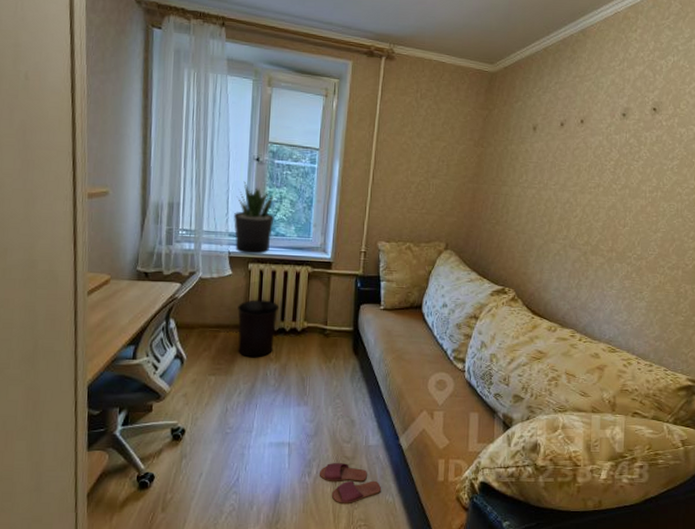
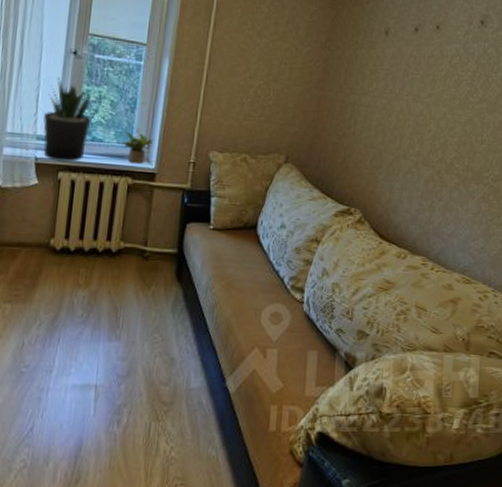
waste bin: present [237,300,280,358] -> none [40,214,92,283]
potted plant: none [301,226,328,255] -> present [122,131,153,165]
slippers: present [320,463,382,503] -> none [131,409,204,458]

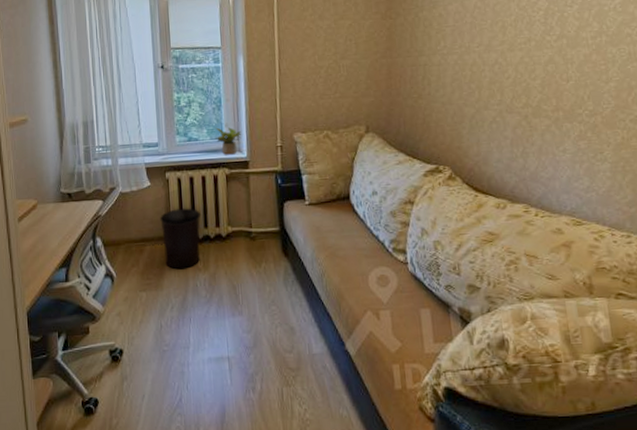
waste bin: none [40,214,92,283] -> present [160,208,202,270]
planter: present [43,77,93,162] -> none [146,90,186,164]

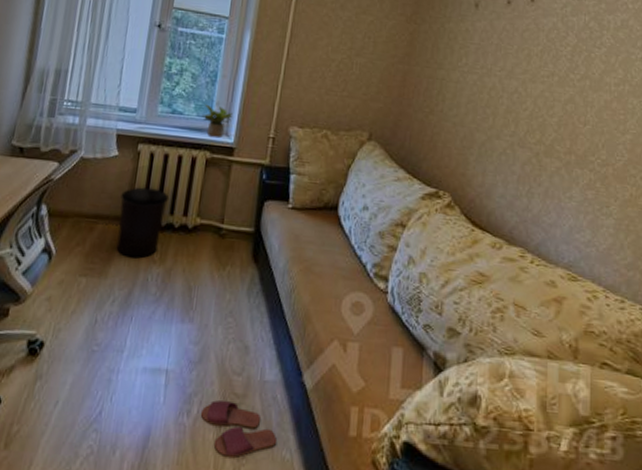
slippers: none [264,375,334,420] -> present [201,400,278,457]

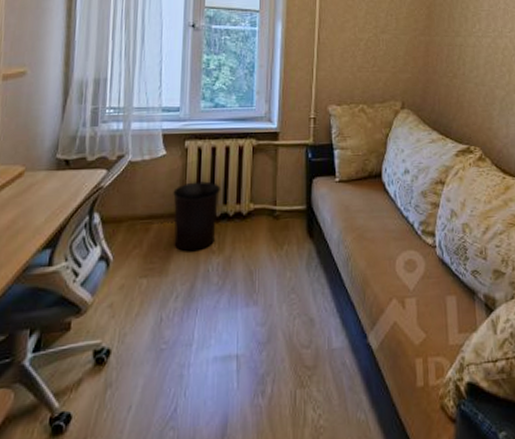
potted plant: present [201,104,233,139] -> none [244,94,273,126]
slippers: present [201,400,278,457] -> none [276,375,351,429]

